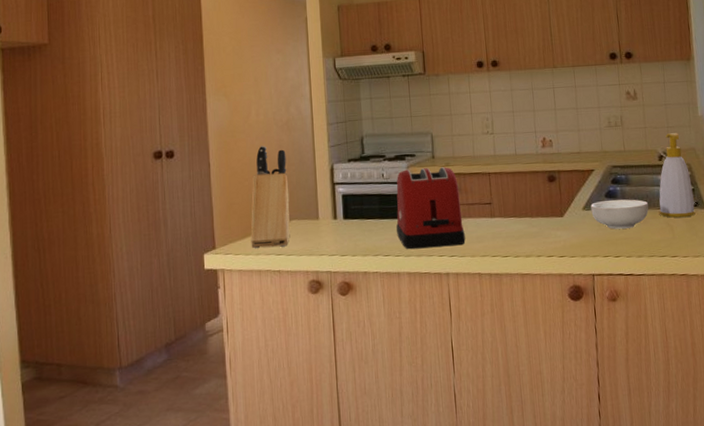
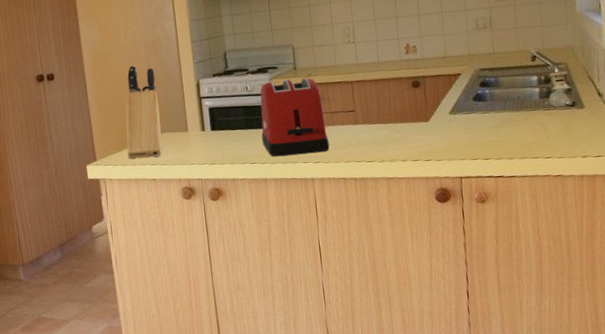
cereal bowl: present [590,199,649,229] -> none [457,101,520,132]
soap bottle: present [658,133,697,218] -> none [531,31,573,119]

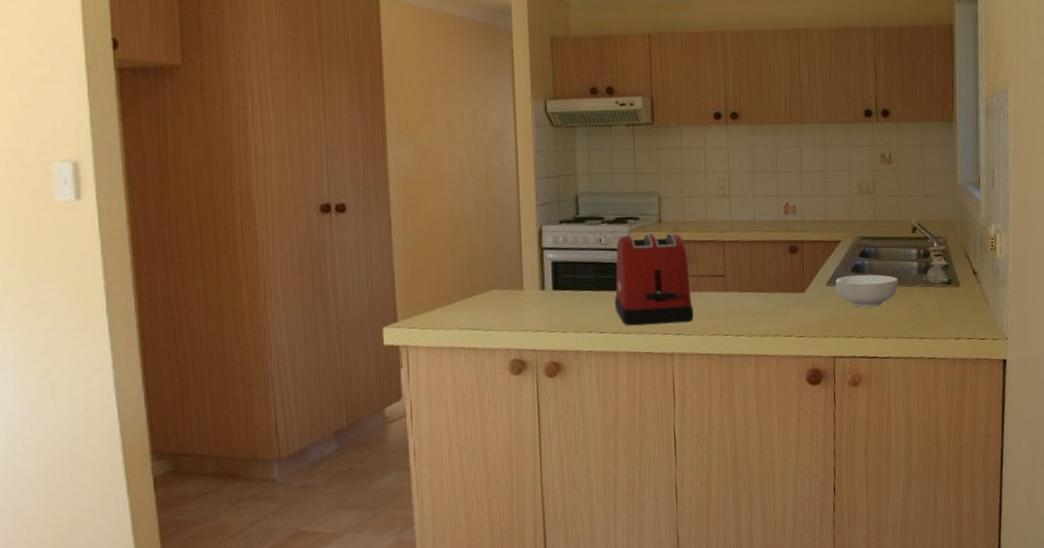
knife block: present [125,65,163,160] -> none [440,202,489,323]
cereal bowl: none [457,101,520,132] -> present [835,274,898,308]

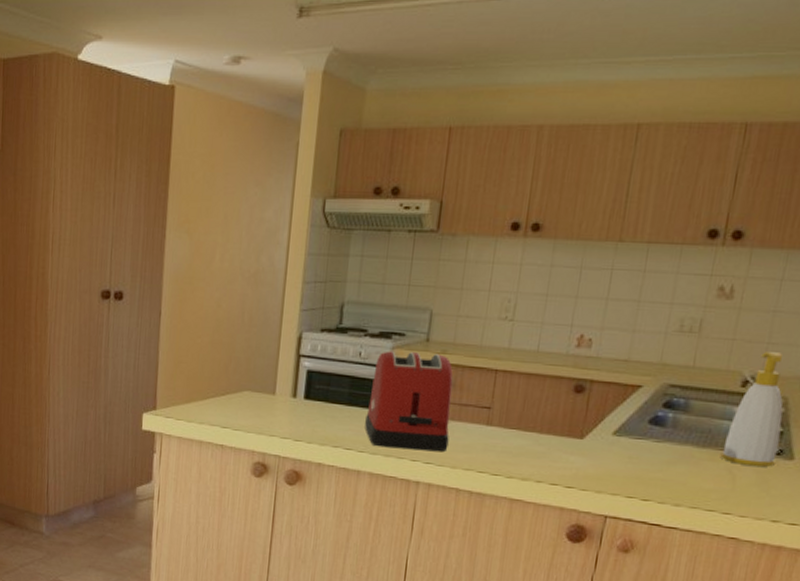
cereal bowl: present [835,274,898,308] -> none [623,427,708,468]
soap bottle: none [909,202,949,297] -> present [720,352,783,468]

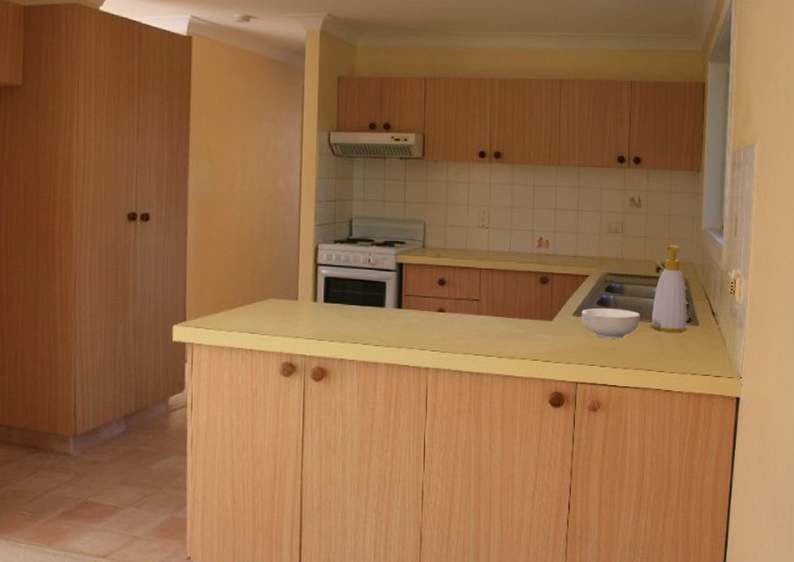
toaster: present [364,351,453,452] -> none [378,257,449,341]
cereal bowl: none [623,427,708,468] -> present [581,307,640,339]

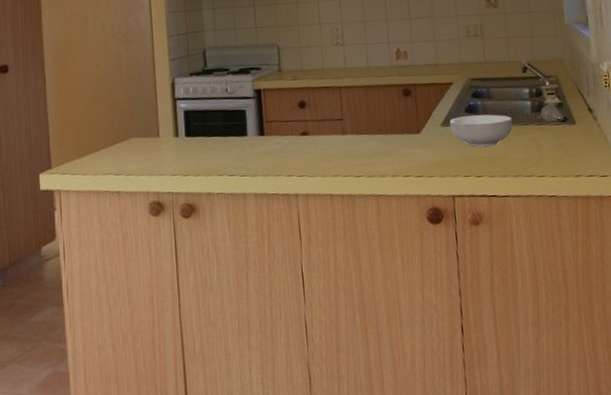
soap bottle: present [650,245,688,333] -> none [523,42,565,135]

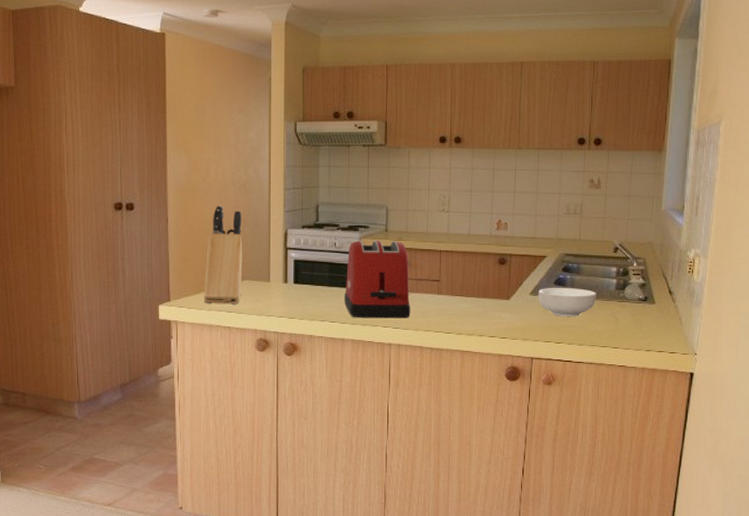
knife block: none [88,59,130,169] -> present [204,206,243,305]
toaster: none [241,80,315,169] -> present [344,240,411,319]

